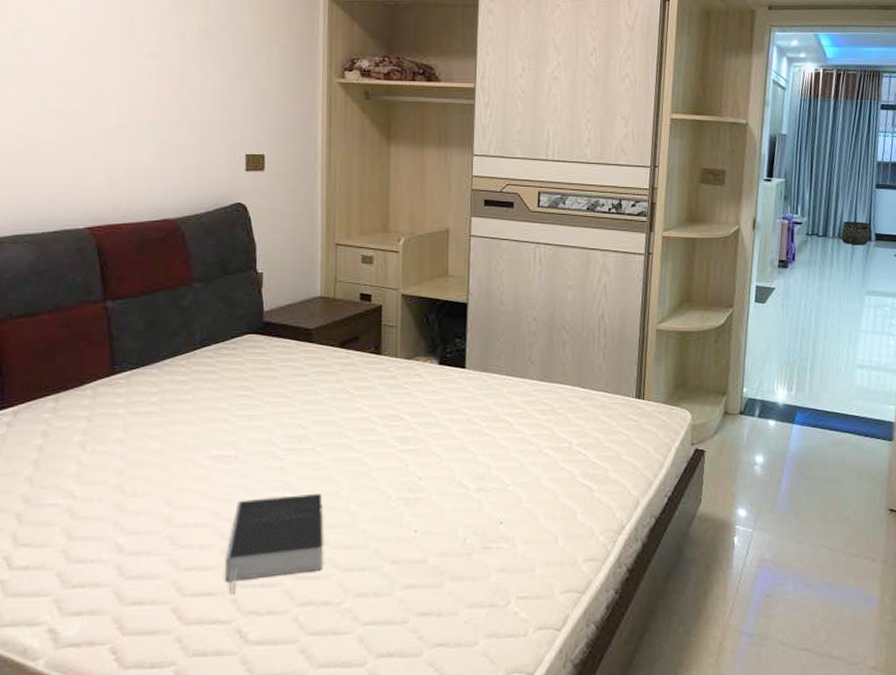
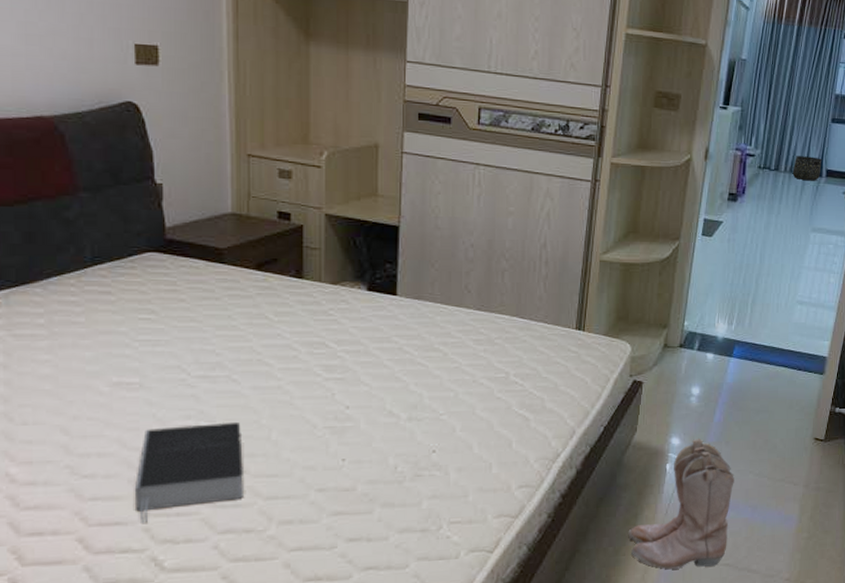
boots: none [698,509,807,654] -> present [628,437,734,570]

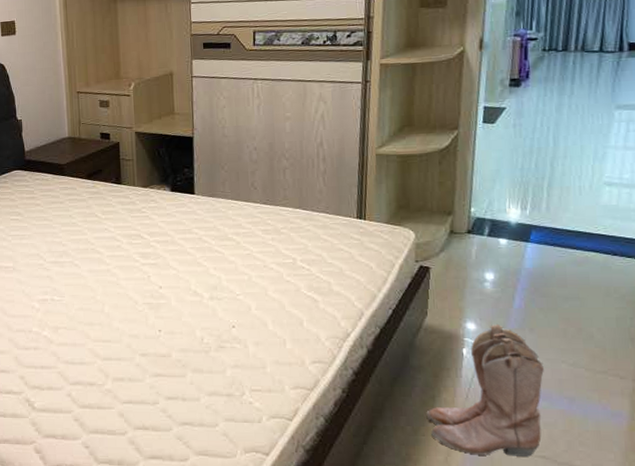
book: present [135,421,243,523] -> none [13,297,87,372]
basket: present [792,156,822,181] -> none [585,31,622,57]

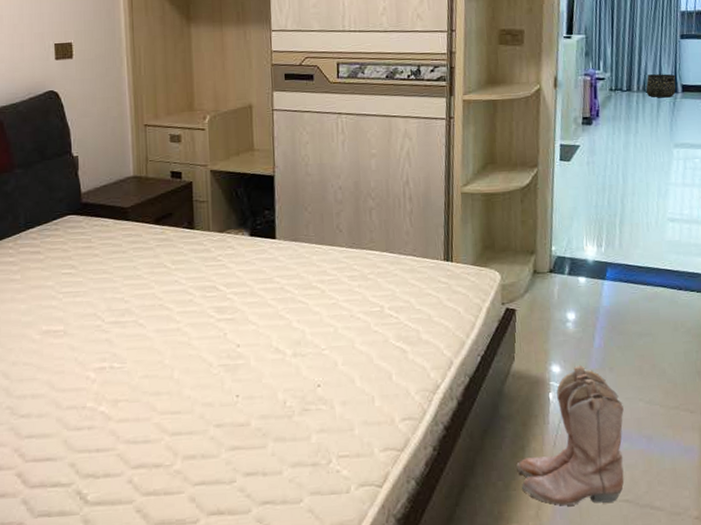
basket: none [585,31,622,57] -> present [645,74,676,98]

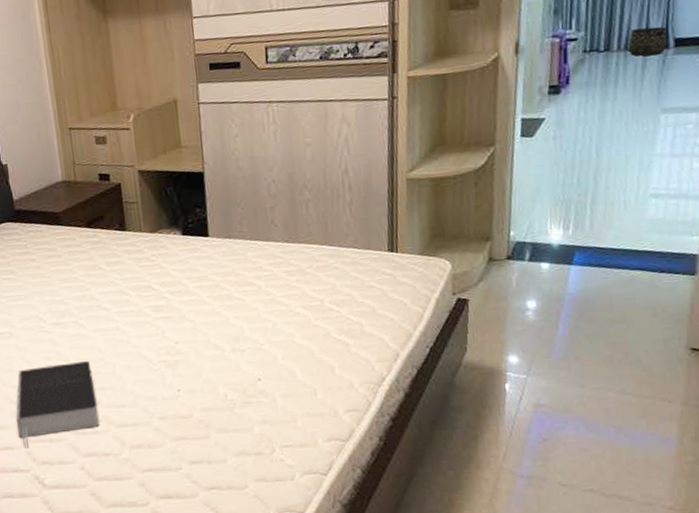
book: none [62,362,152,459] -> present [16,360,99,448]
boots: present [516,364,624,506] -> none [468,354,590,495]

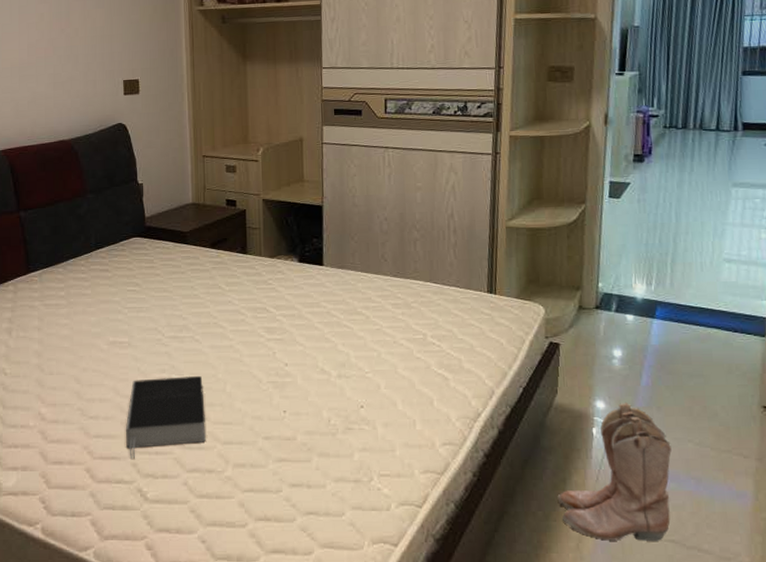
boots: none [468,354,590,495] -> present [557,402,672,541]
basket: present [628,26,667,57] -> none [702,111,736,136]

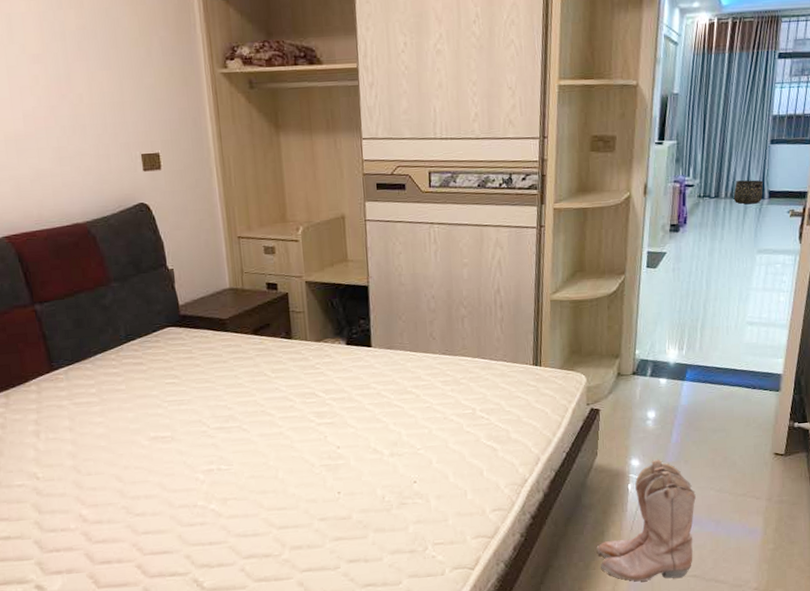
book: present [126,375,206,459] -> none [176,464,260,551]
basket: none [702,111,736,136] -> present [733,180,763,204]

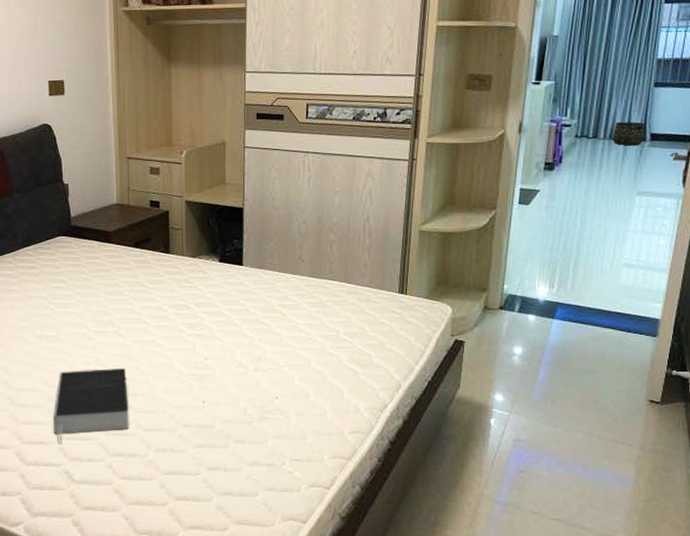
book: none [176,464,260,551] -> present [53,367,129,444]
boots: present [596,458,696,582] -> none [455,395,562,520]

